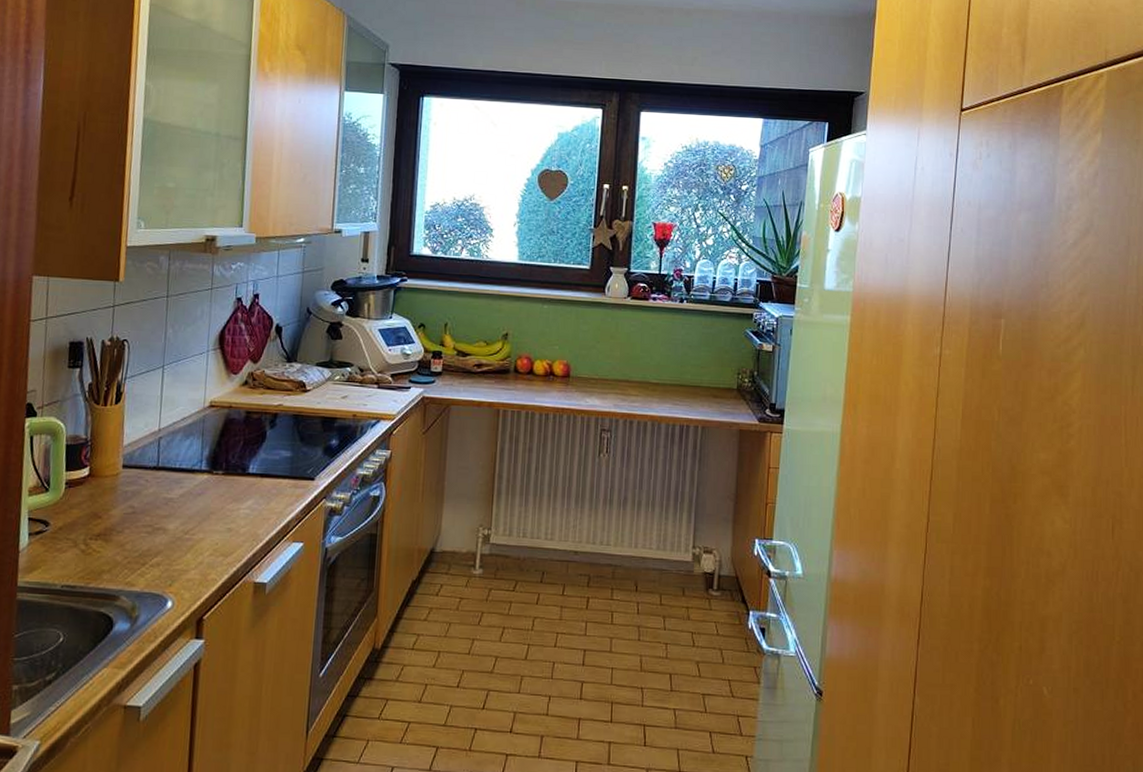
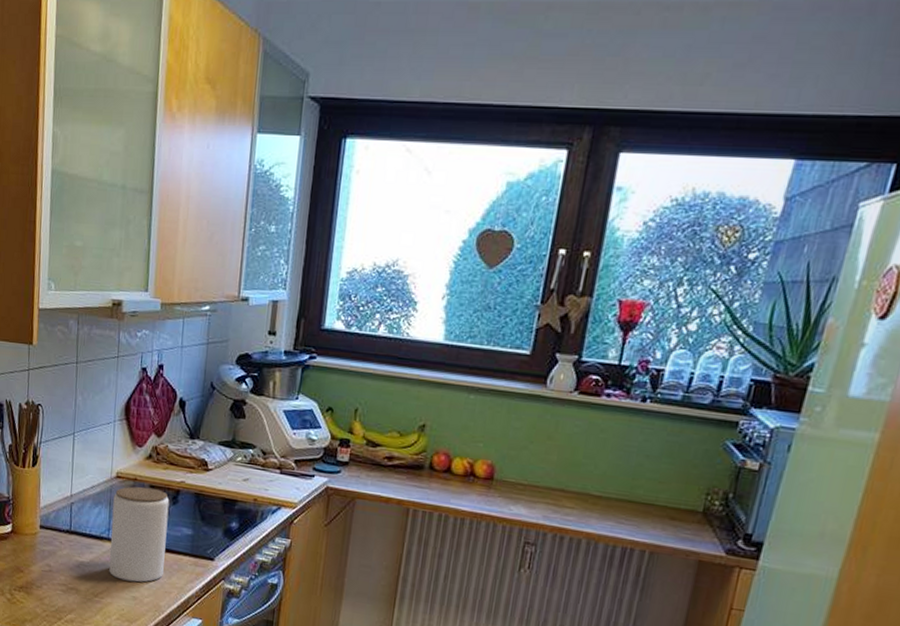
jar: none [201,413,267,513] -> present [109,486,170,582]

